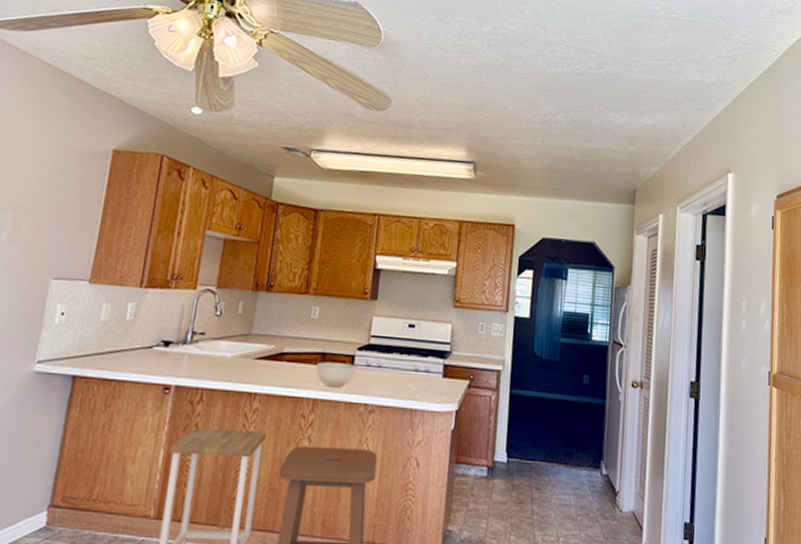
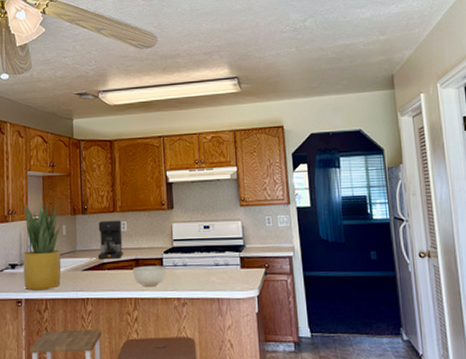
planter: none [177,268,240,378] -> present [20,199,62,291]
coffee maker: none [277,302,313,350] -> present [98,220,123,259]

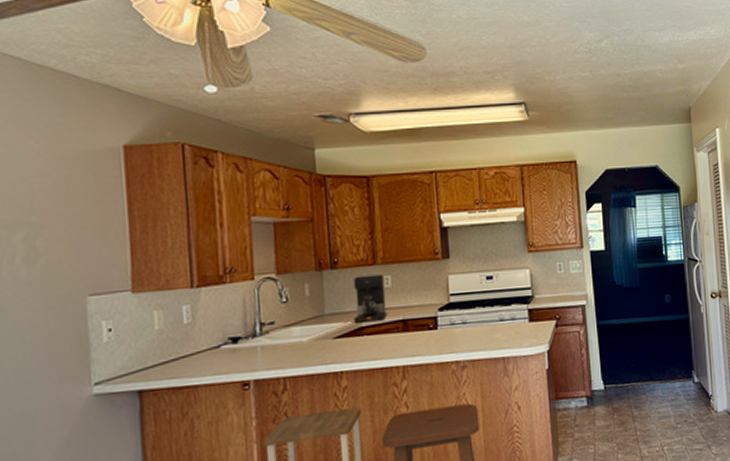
planter: present [20,199,62,291] -> none [242,252,305,369]
bowl: present [132,266,166,288] -> none [399,325,441,353]

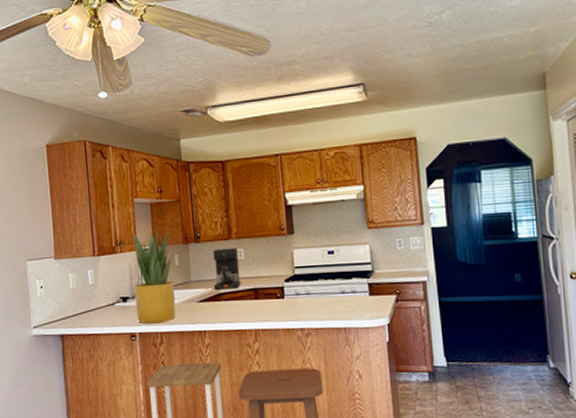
planter: none [242,252,305,369] -> present [128,227,176,324]

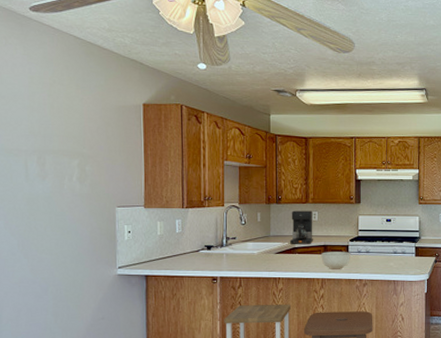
planter: present [128,227,176,324] -> none [217,188,257,270]
bowl: none [251,295,288,319] -> present [321,252,350,270]

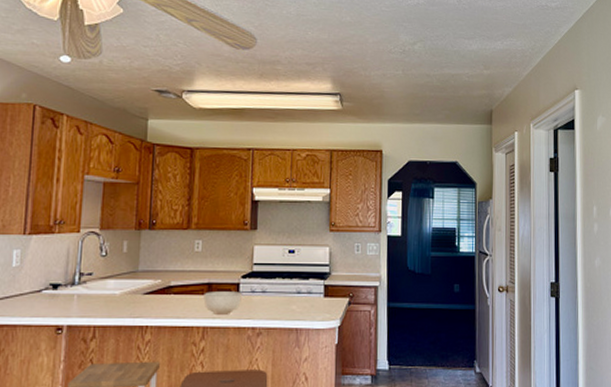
coffee maker: present [290,210,313,244] -> none [164,238,196,282]

